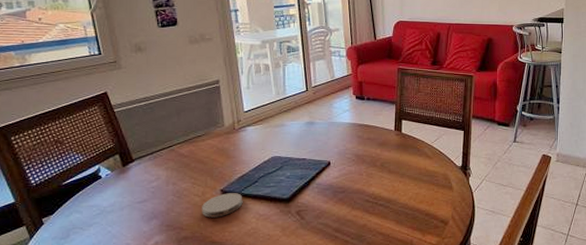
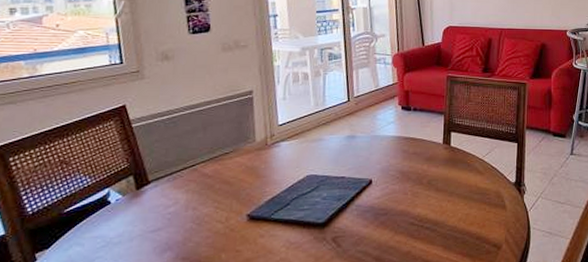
coaster: present [202,193,243,218] -> none [224,218,272,248]

